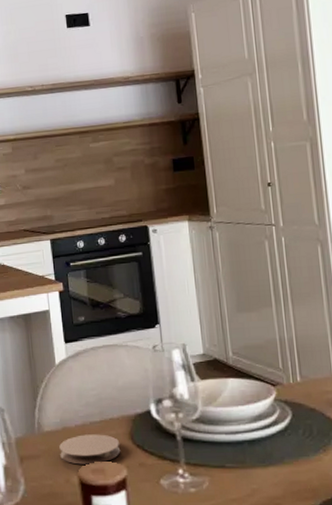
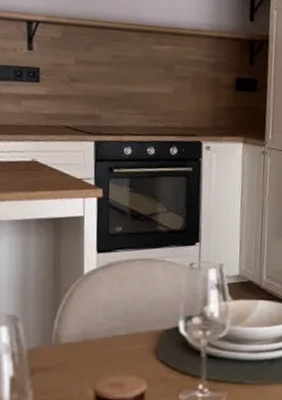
coaster: present [59,434,121,465] -> none [77,348,143,378]

